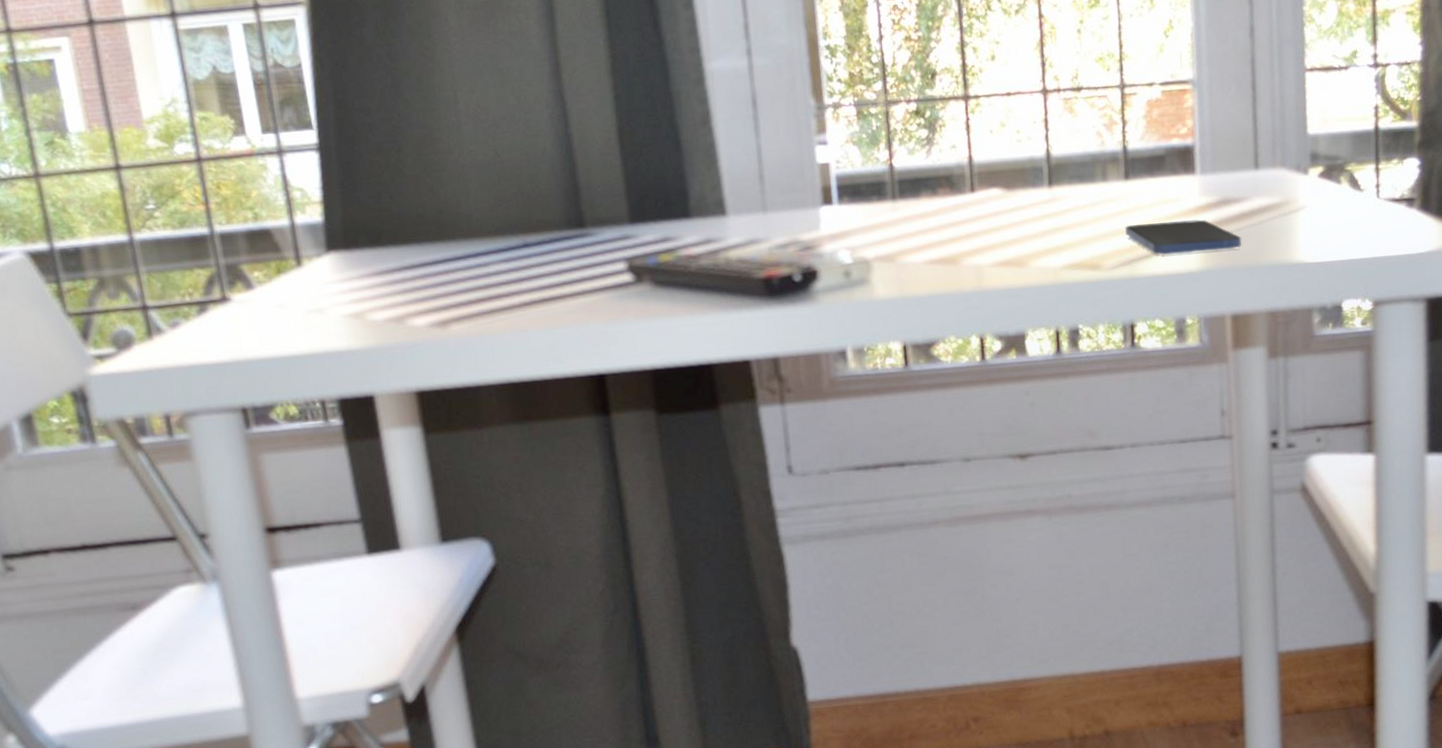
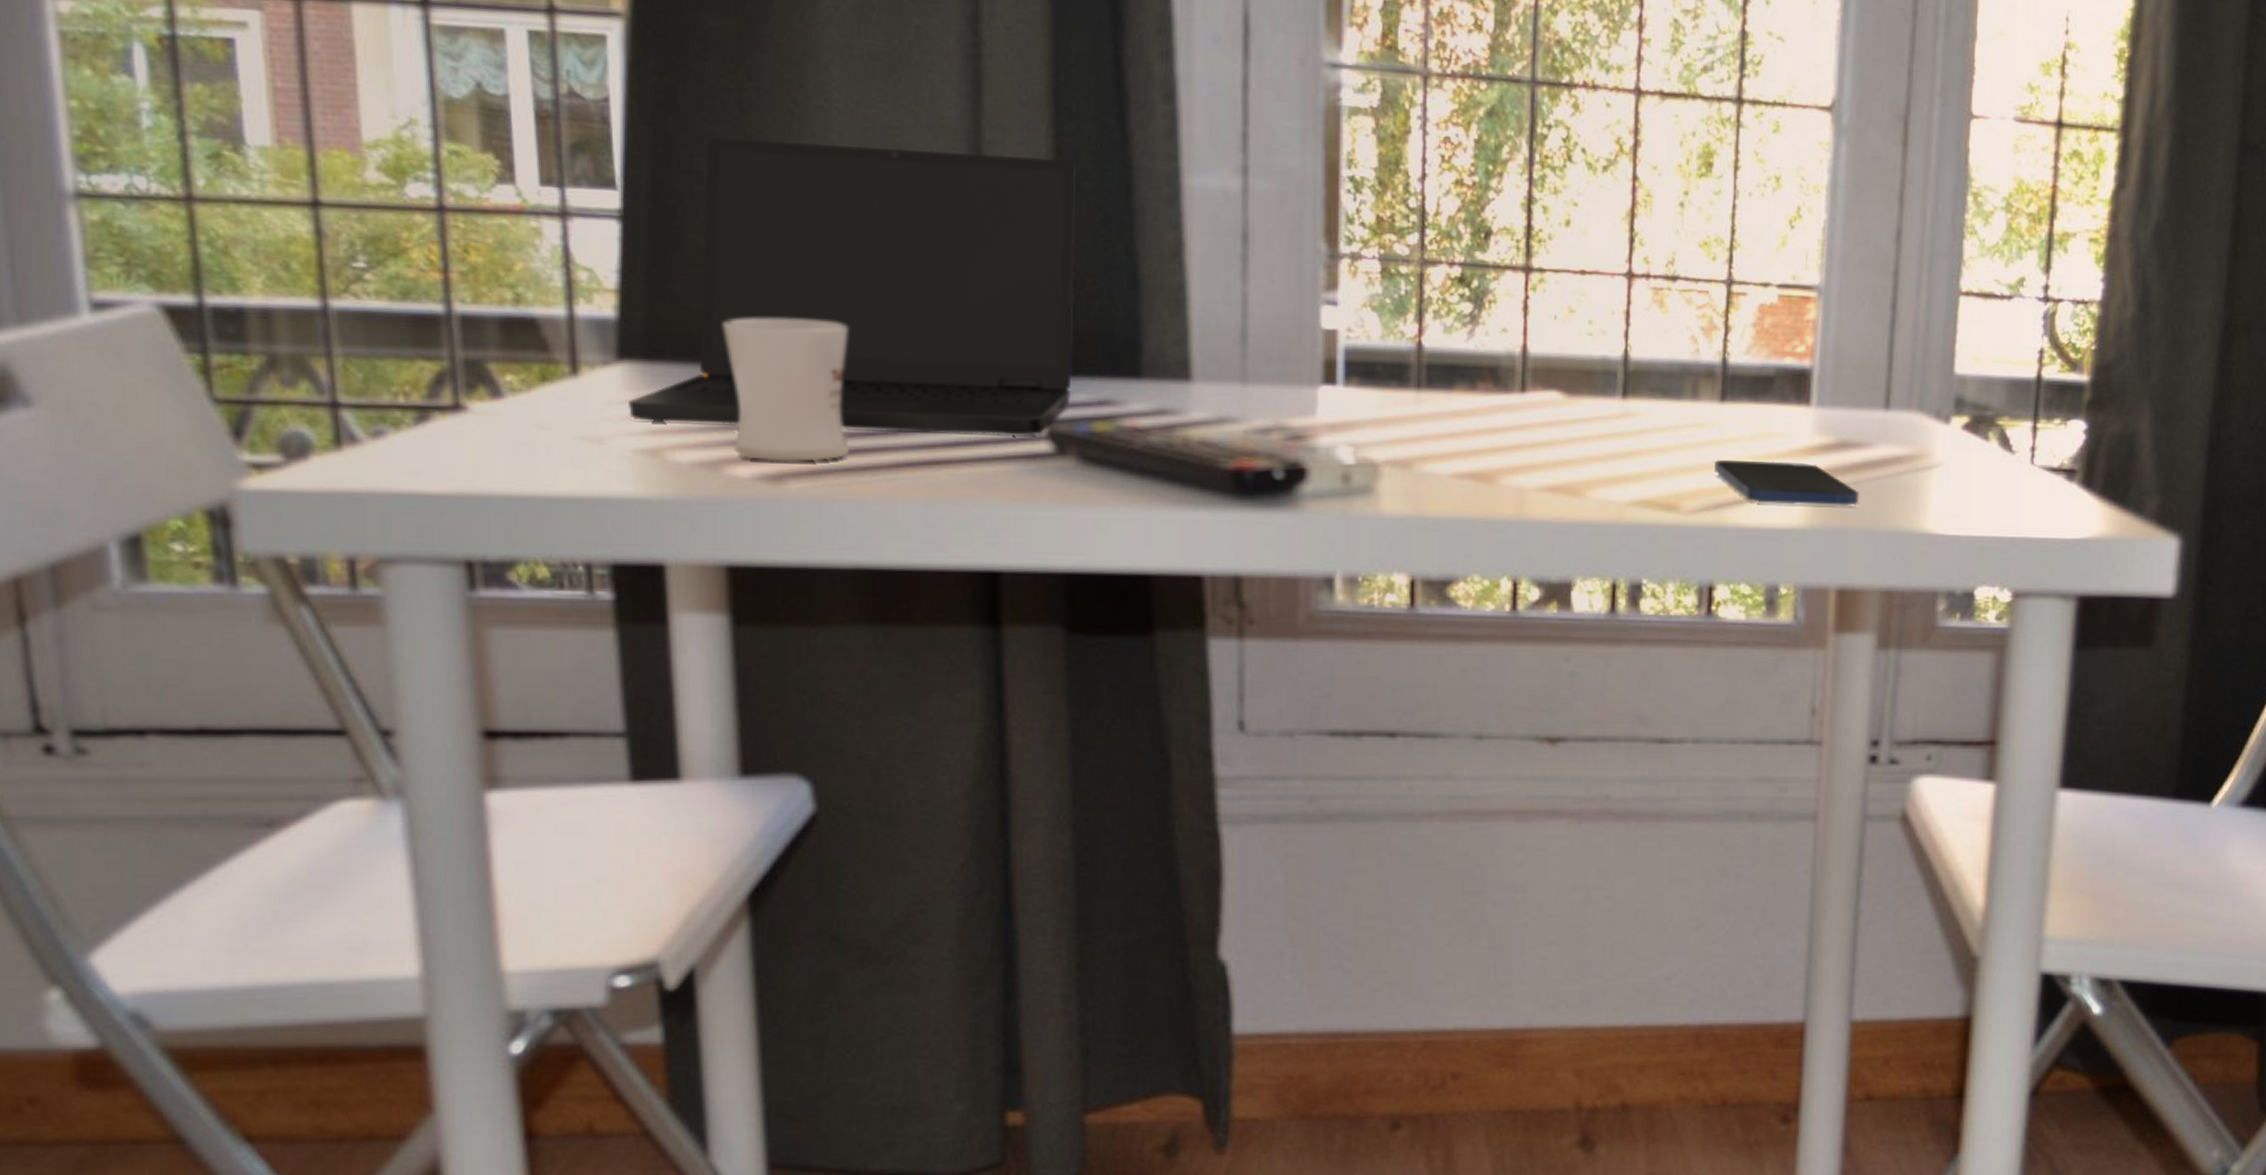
laptop: none [337,63,642,293] -> present [629,136,1076,435]
mug: none [395,204,491,312] -> present [724,317,850,461]

